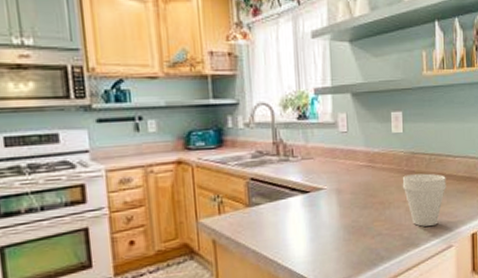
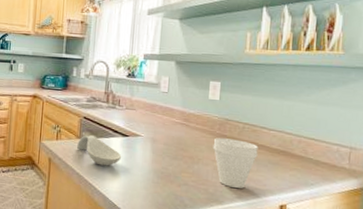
spoon rest: none [247,200,305,235] -> present [77,135,122,166]

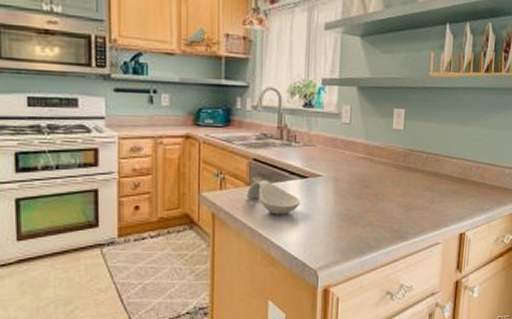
cup: present [213,138,258,188] -> none [397,171,441,221]

